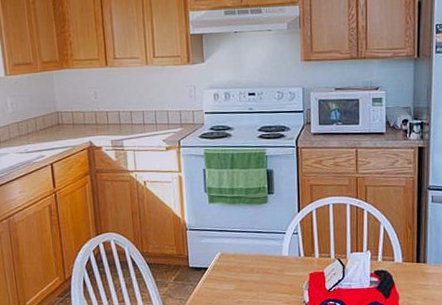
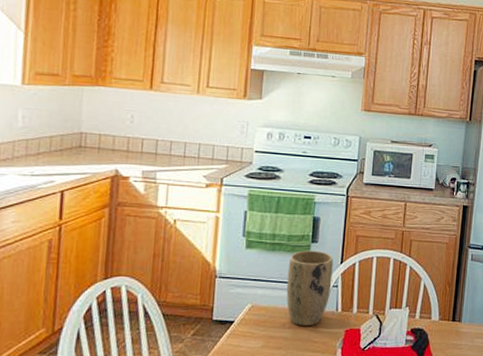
plant pot: none [249,201,292,271] -> present [286,250,334,327]

